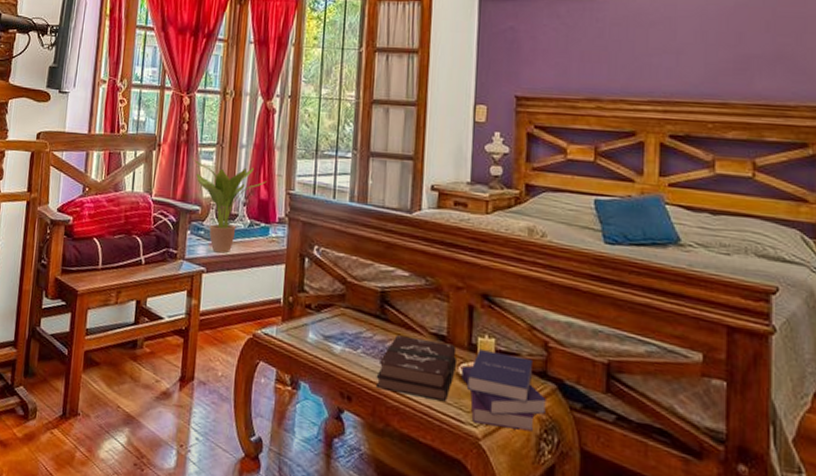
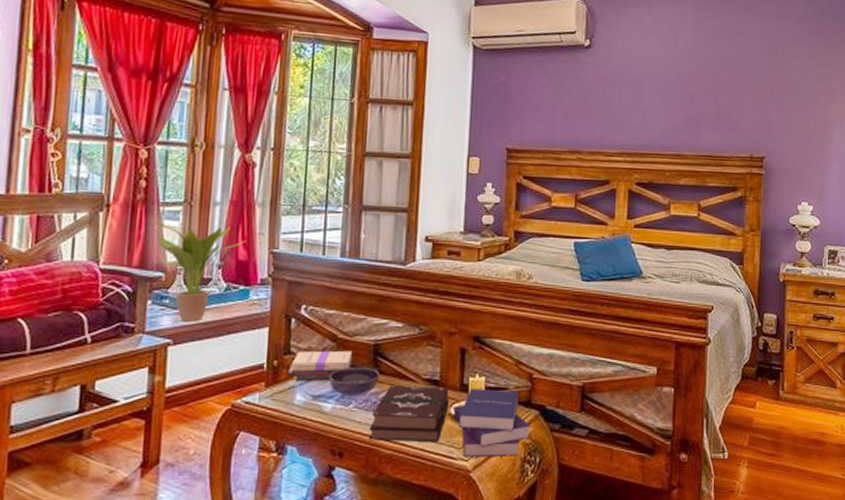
books: none [302,290,361,323] -> present [288,350,353,382]
bowl: none [338,311,387,344] -> present [329,366,380,398]

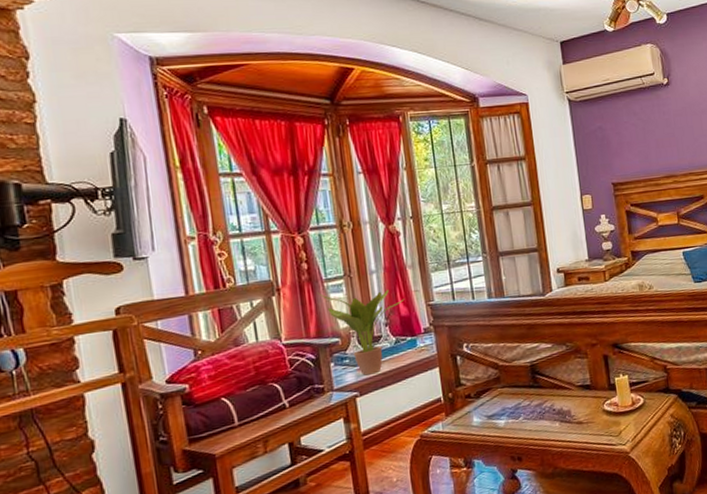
books: present [288,350,353,382] -> none [462,373,516,407]
bowl: present [329,366,380,398] -> none [497,385,541,413]
hardback book: present [368,385,450,442] -> none [539,389,603,443]
book: present [454,389,530,457] -> none [607,381,672,442]

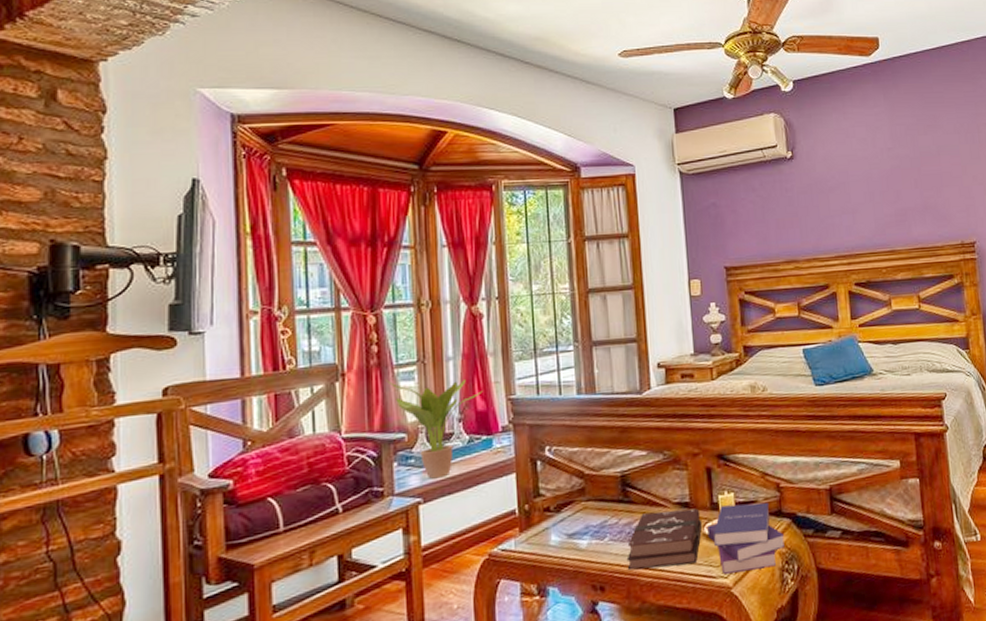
hardback book: none [539,389,603,443] -> present [626,508,703,571]
book: none [607,381,672,442] -> present [707,502,785,574]

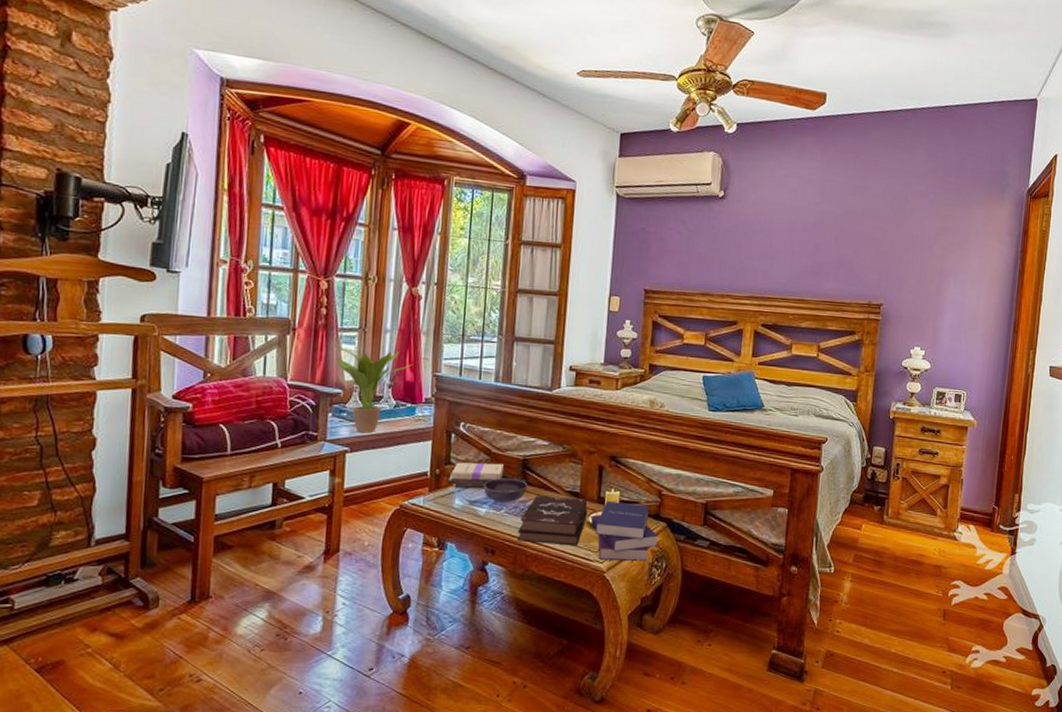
books: none [540,485,602,523] -> present [449,462,504,489]
bowl: none [581,499,631,532] -> present [483,477,528,504]

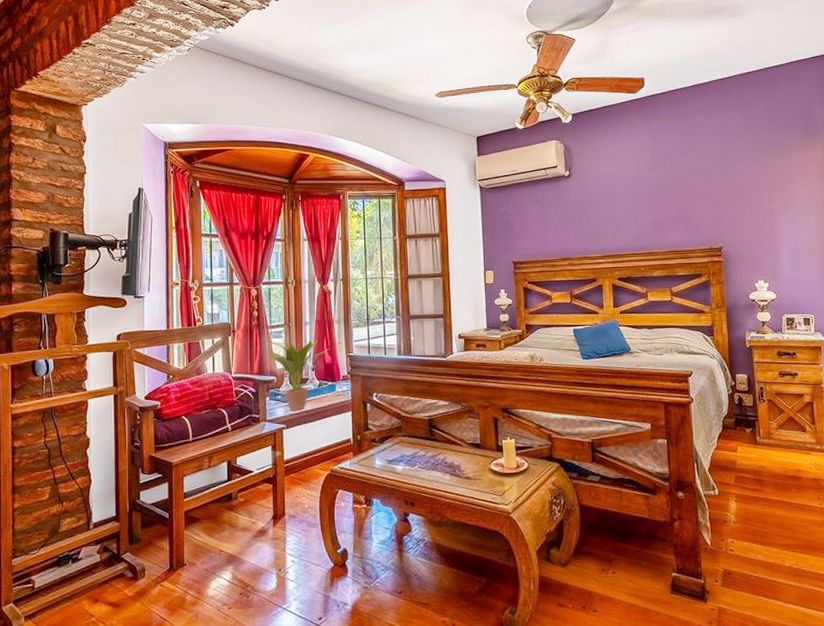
books: present [449,462,504,489] -> none [369,425,414,450]
bowl: present [483,477,528,504] -> none [398,436,436,461]
hardback book: present [516,495,588,545] -> none [431,448,490,492]
book: present [591,501,658,561] -> none [493,448,554,502]

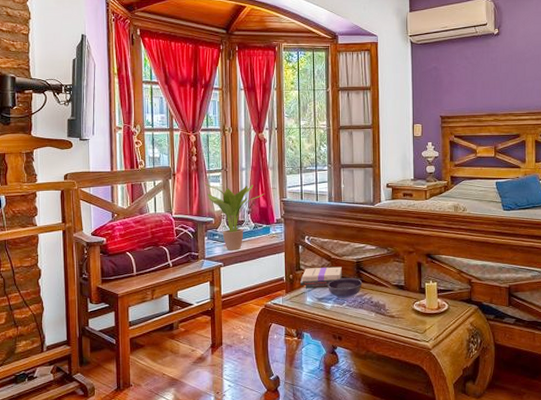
books: none [369,425,414,450] -> present [300,266,343,289]
bowl: none [398,436,436,461] -> present [328,277,363,299]

